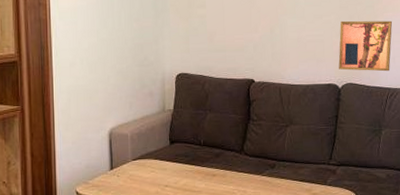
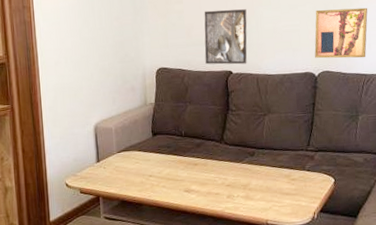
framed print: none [226,16,271,73] -> present [204,9,247,65]

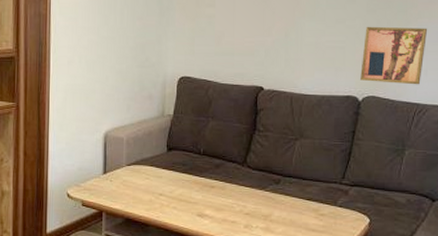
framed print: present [204,9,247,65] -> none [234,17,286,80]

